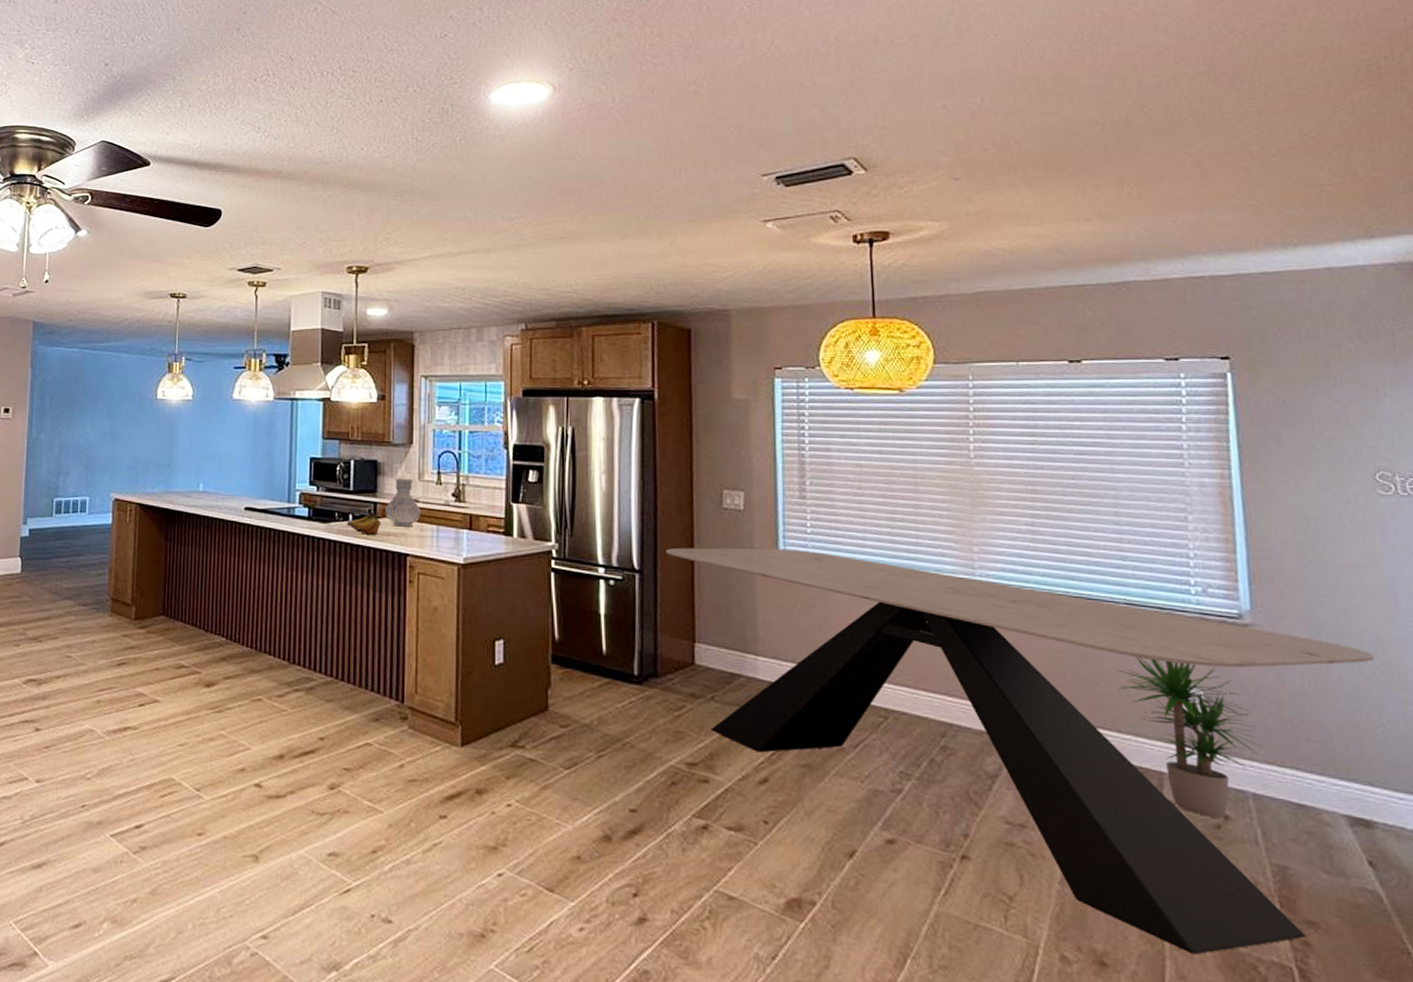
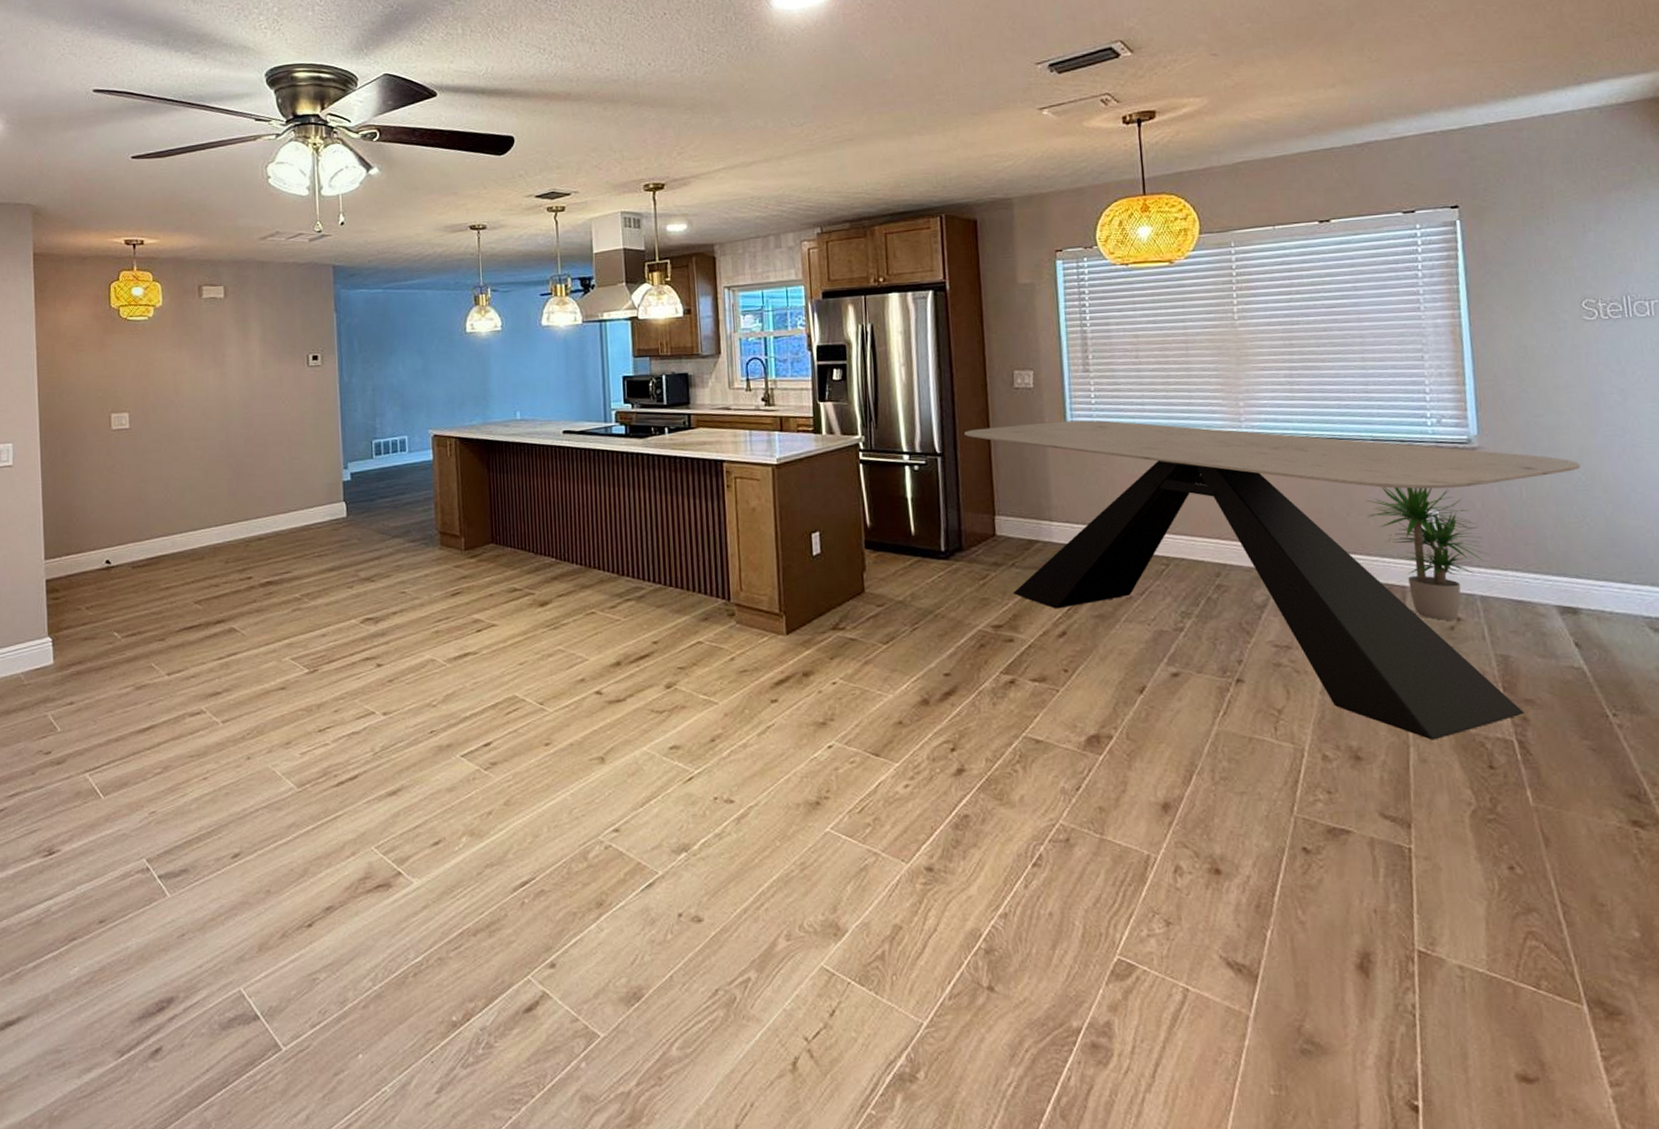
fruit: present [346,512,381,535] -> none [662,424,696,446]
vase: present [385,478,421,527] -> none [699,387,734,435]

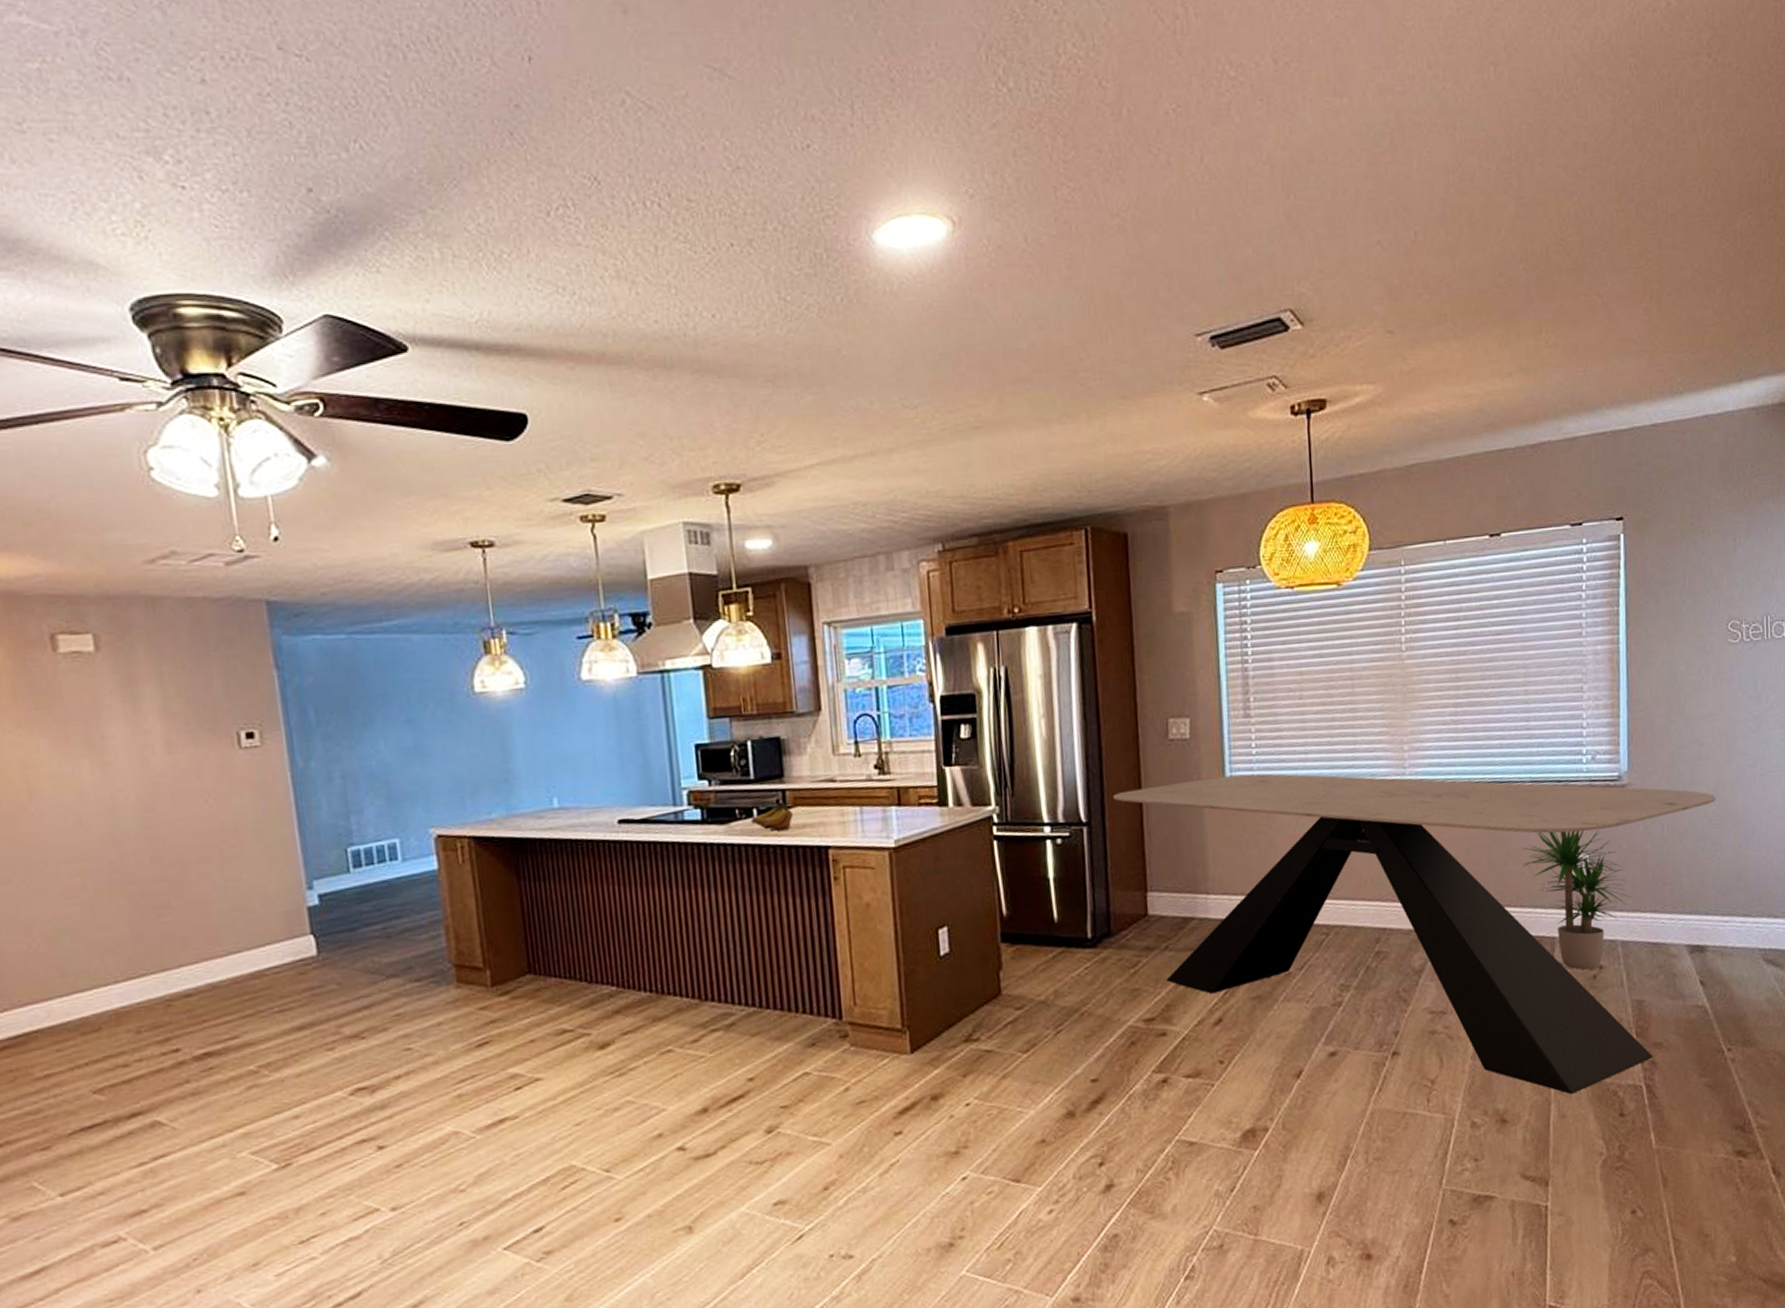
fruit: none [662,424,696,446] -> present [750,802,794,831]

